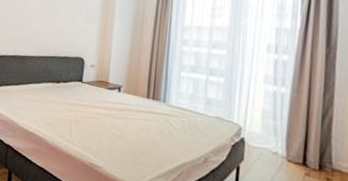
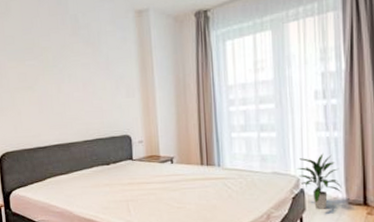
indoor plant: none [240,106,283,162] -> present [297,153,341,209]

